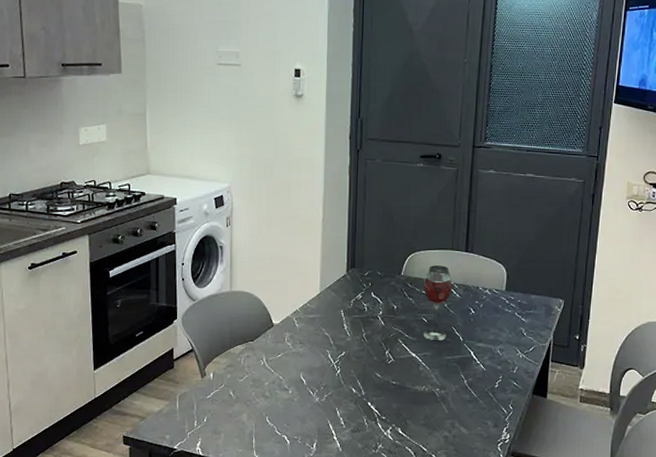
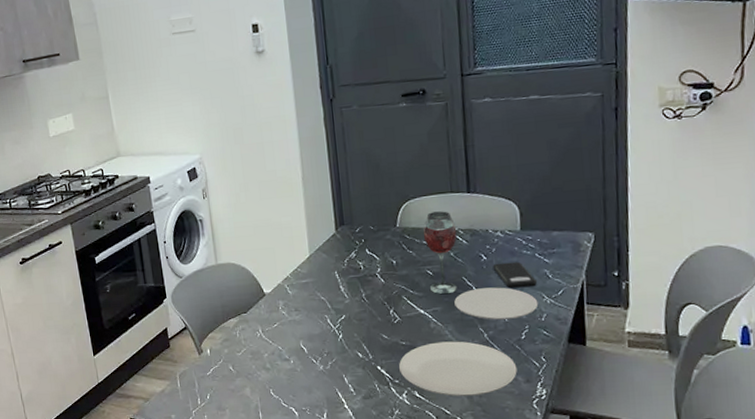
plate: none [387,384,488,436] -> present [399,341,517,396]
plate: none [443,339,513,369] -> present [454,287,539,320]
phone: none [479,318,514,341] -> present [492,261,538,288]

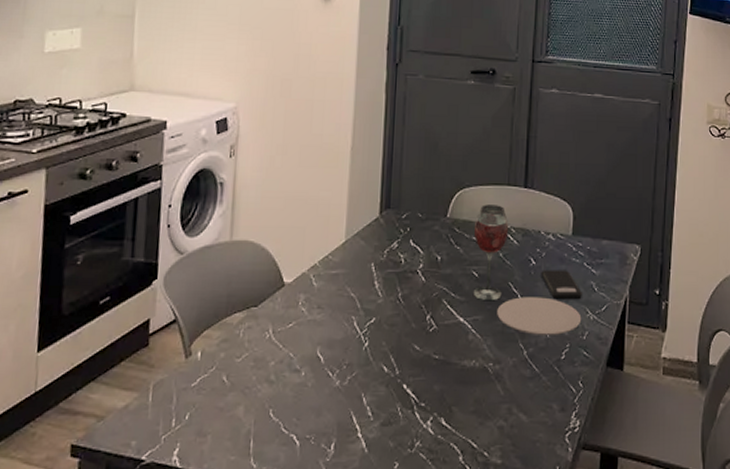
plate: present [399,341,517,396] -> none [428,358,553,426]

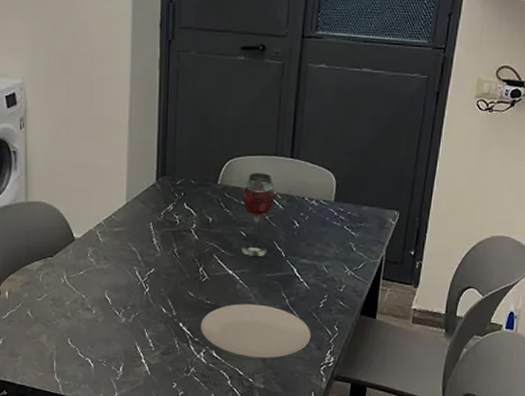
plate: none [428,358,553,426] -> present [201,304,311,359]
plate: present [497,297,582,335] -> none [262,254,340,287]
phone: present [541,270,583,298] -> none [303,231,342,257]

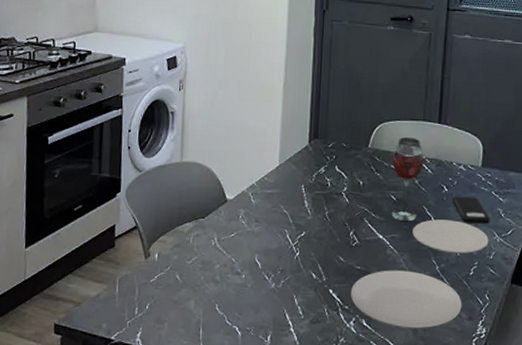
plate: none [262,254,340,287] -> present [412,219,489,254]
phone: none [303,231,342,257] -> present [452,196,491,223]

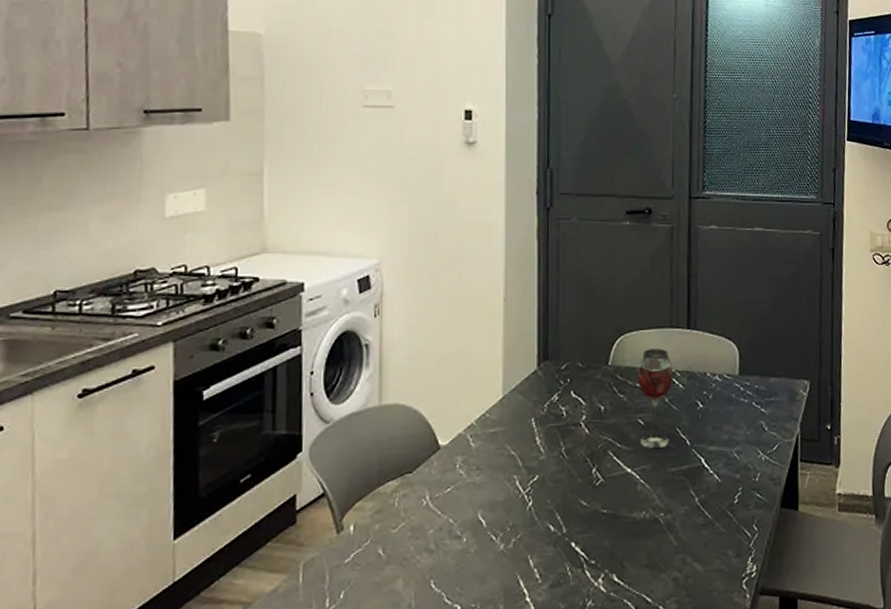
plate: present [351,270,462,329] -> none [597,507,728,579]
plate: present [412,219,489,254] -> none [665,441,753,481]
phone: present [452,196,491,223] -> none [709,411,754,441]

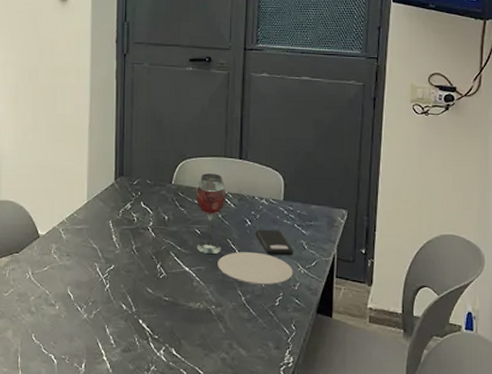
plate: none [665,441,753,481] -> present [218,252,293,285]
phone: none [709,411,754,441] -> present [256,229,295,255]

